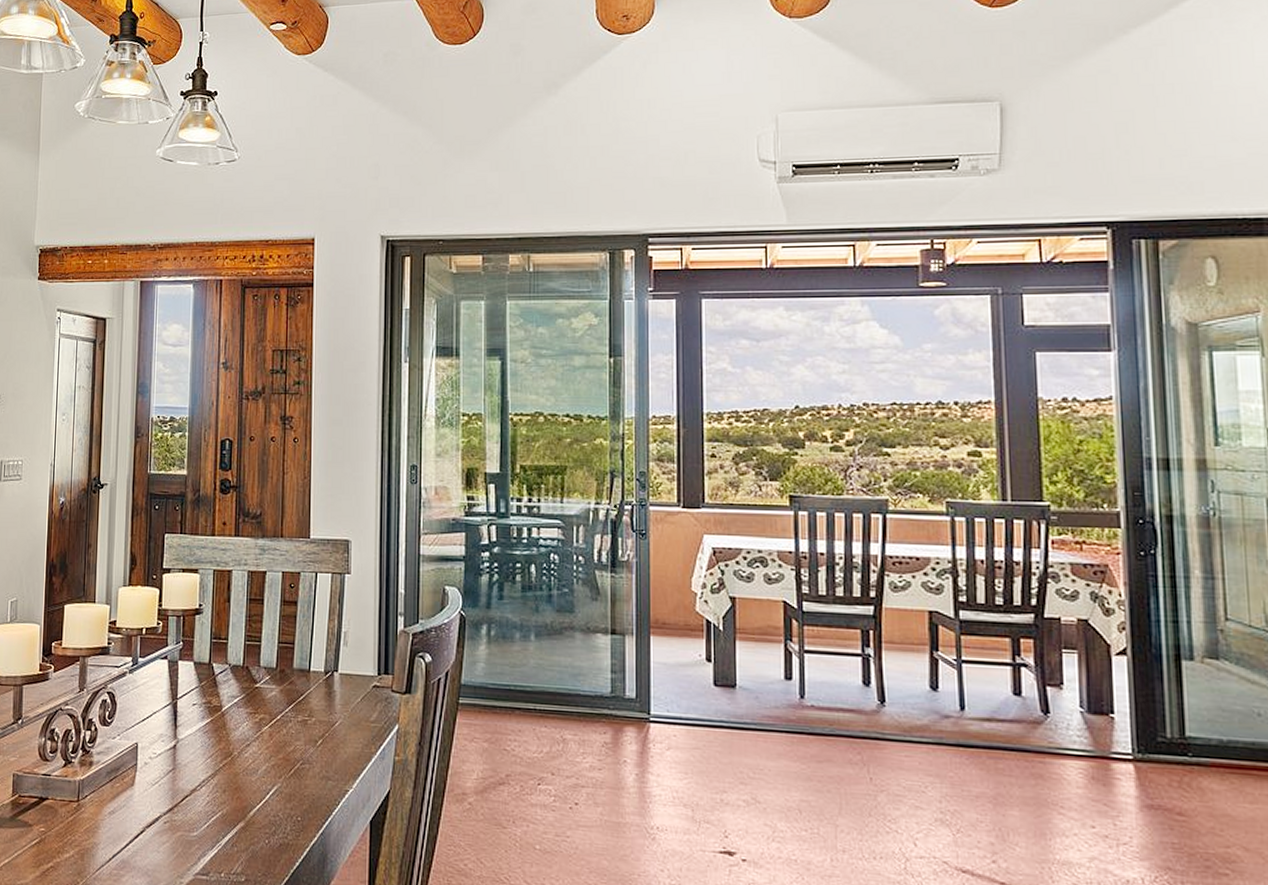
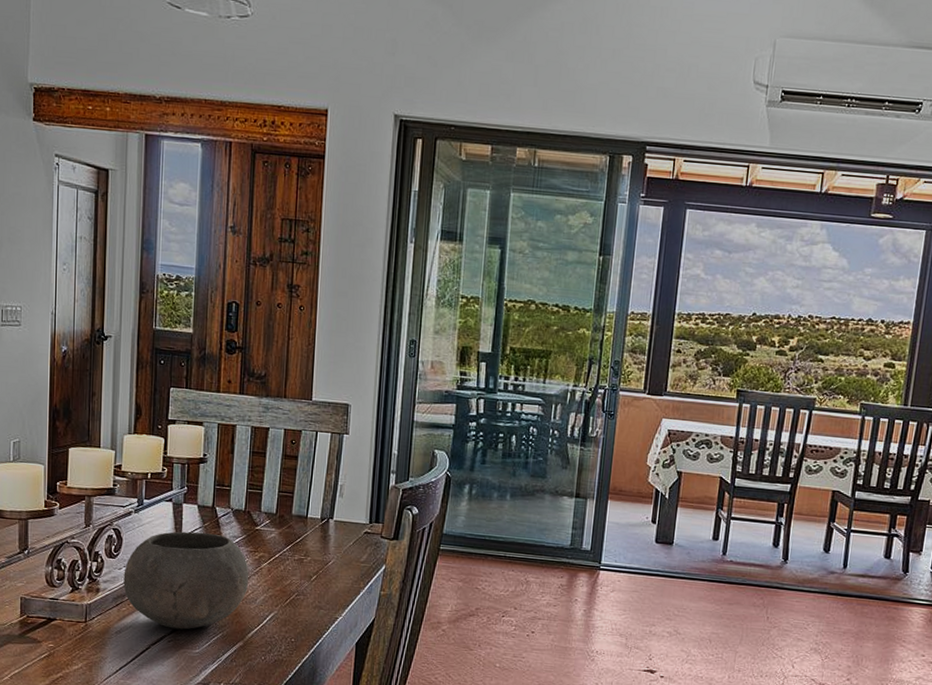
bowl: none [117,692,250,808] -> present [123,531,249,630]

